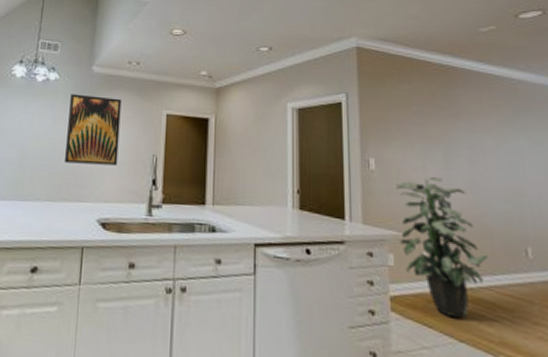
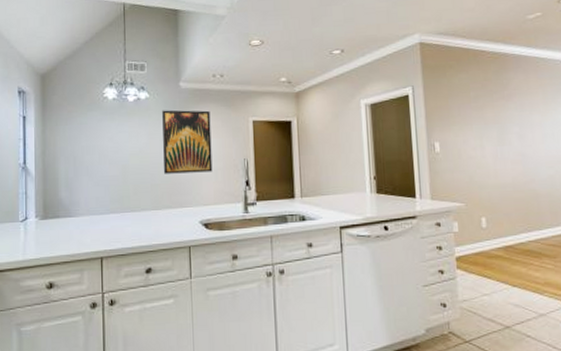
indoor plant: present [395,176,488,318] -> none [457,152,535,267]

